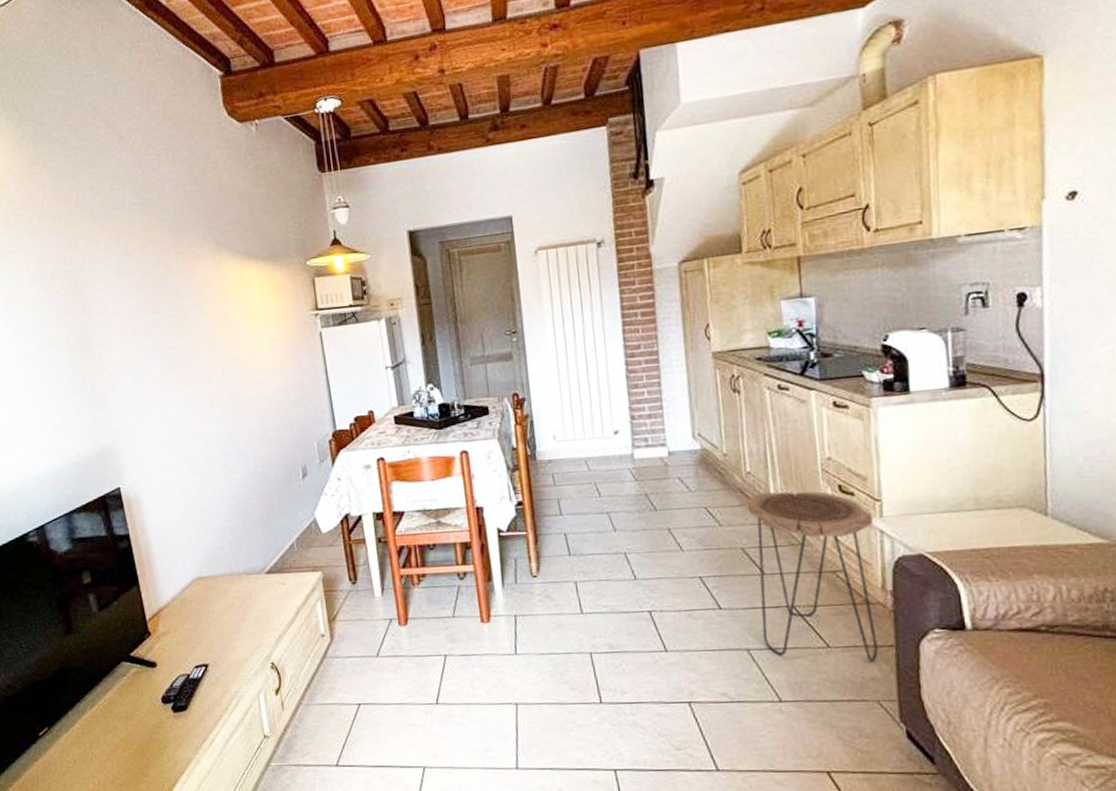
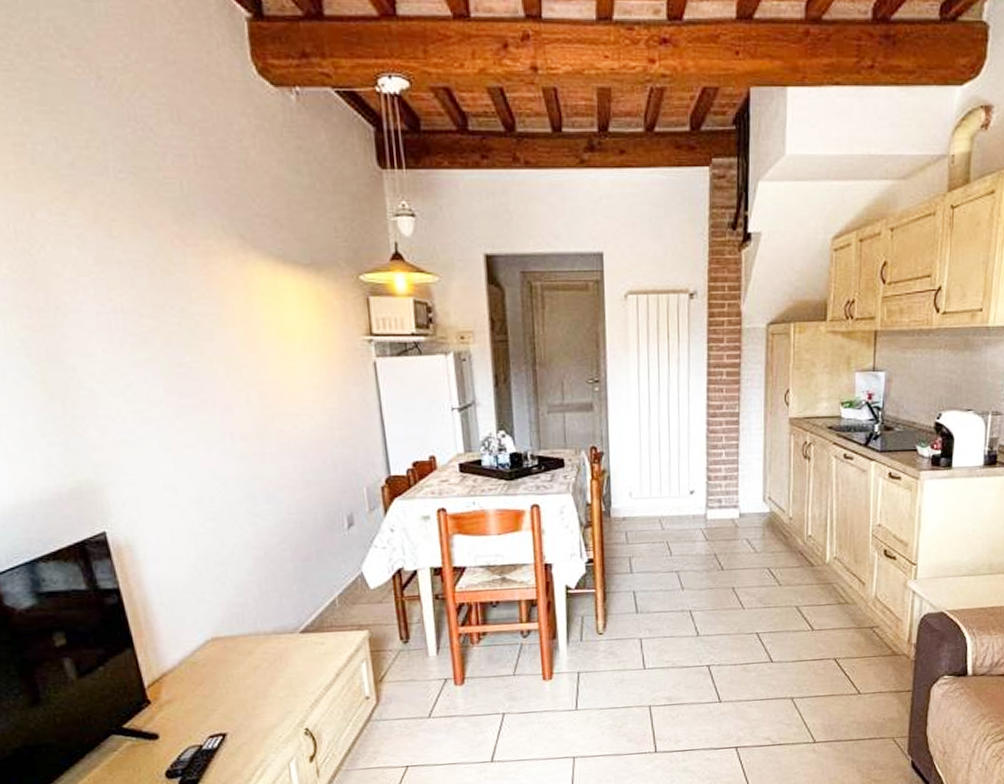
side table: present [747,491,878,663] -> none [805,554,908,706]

